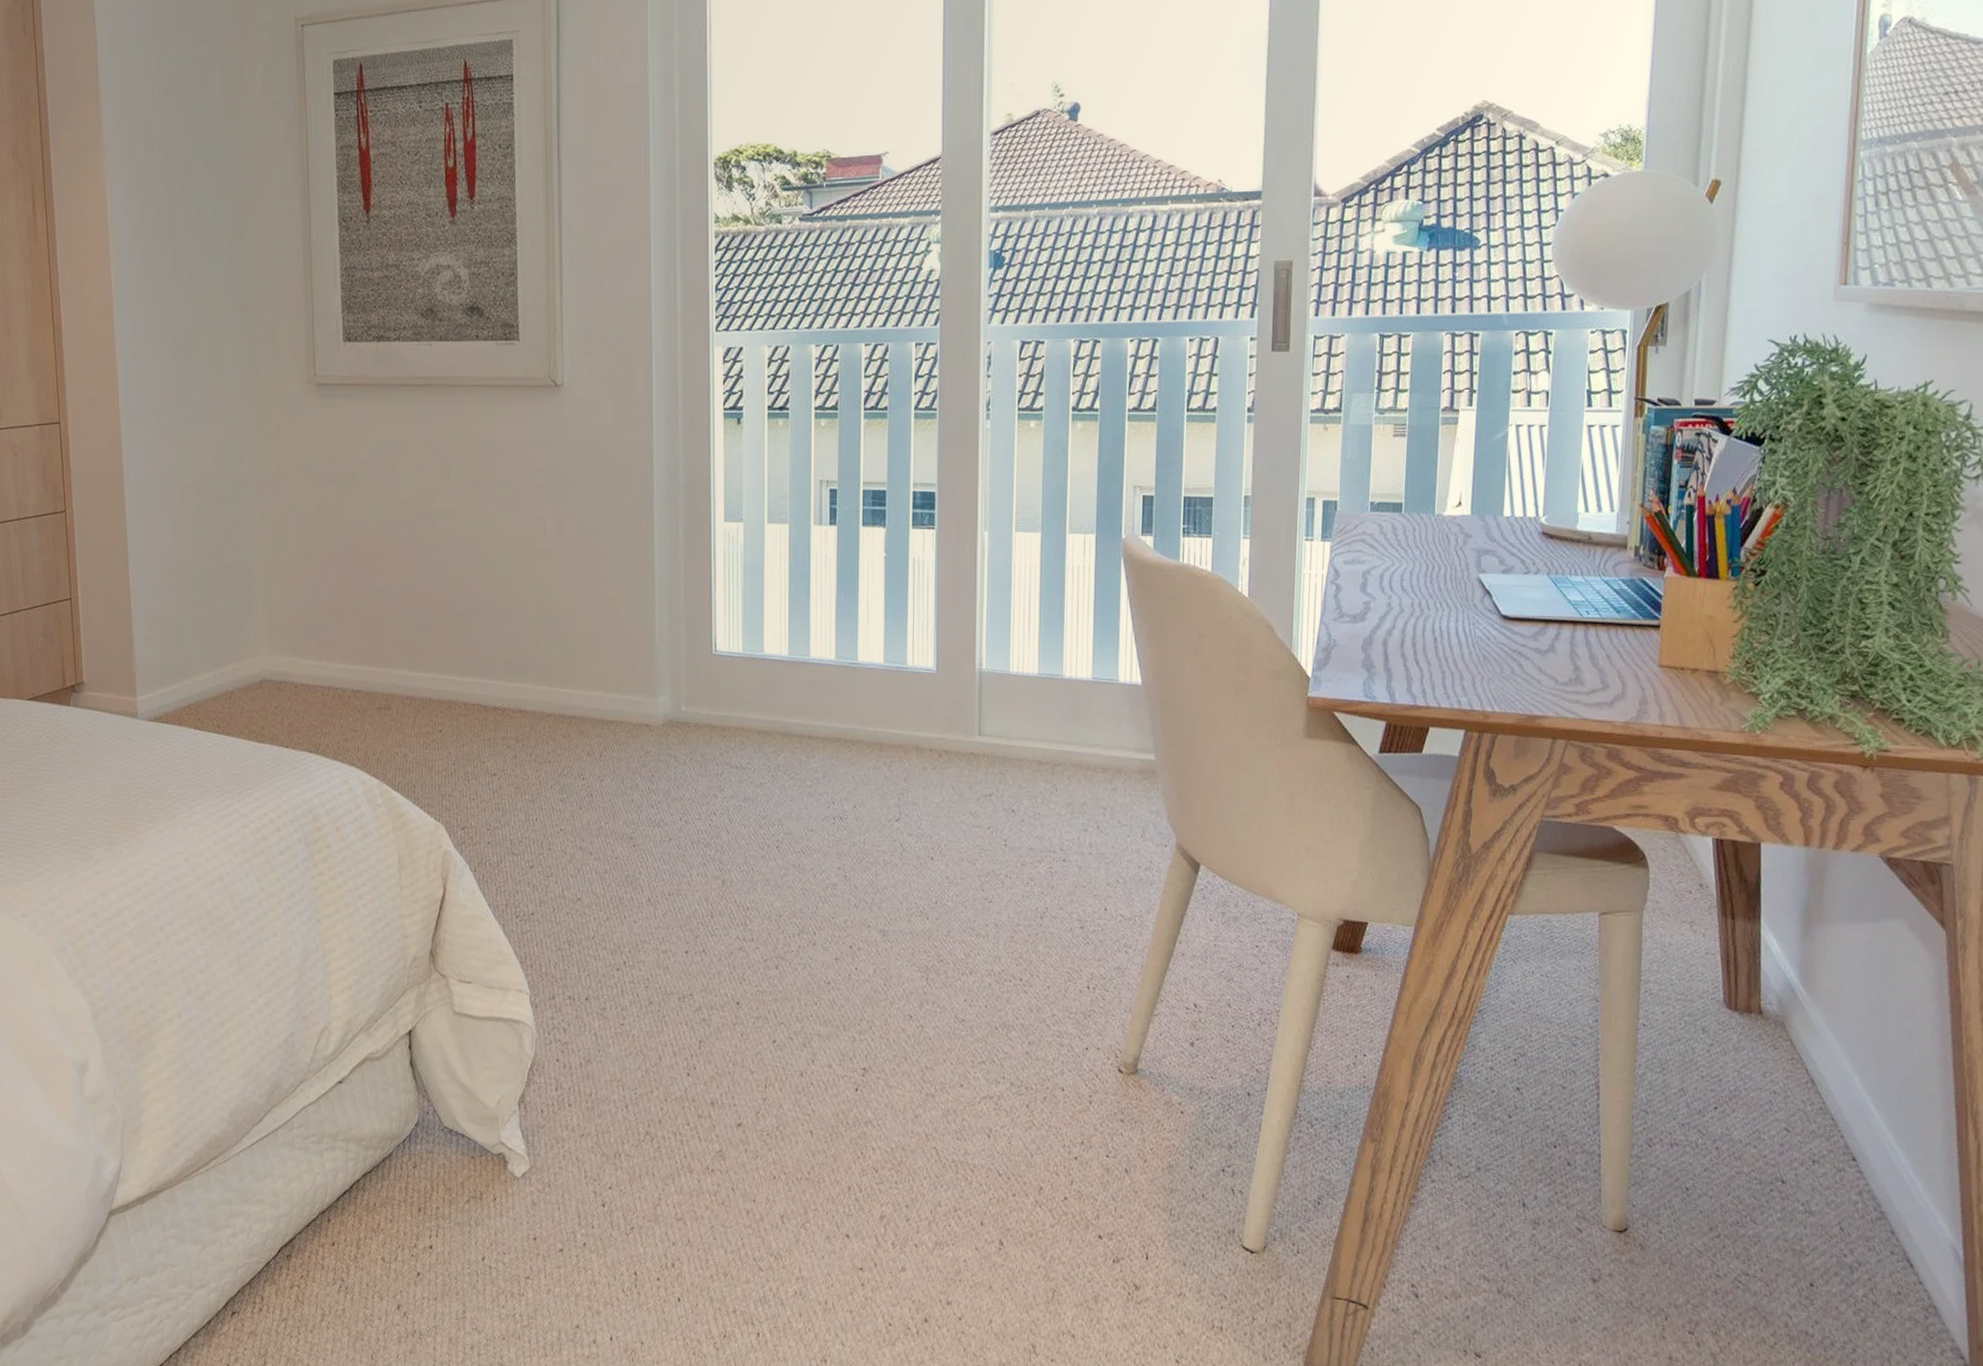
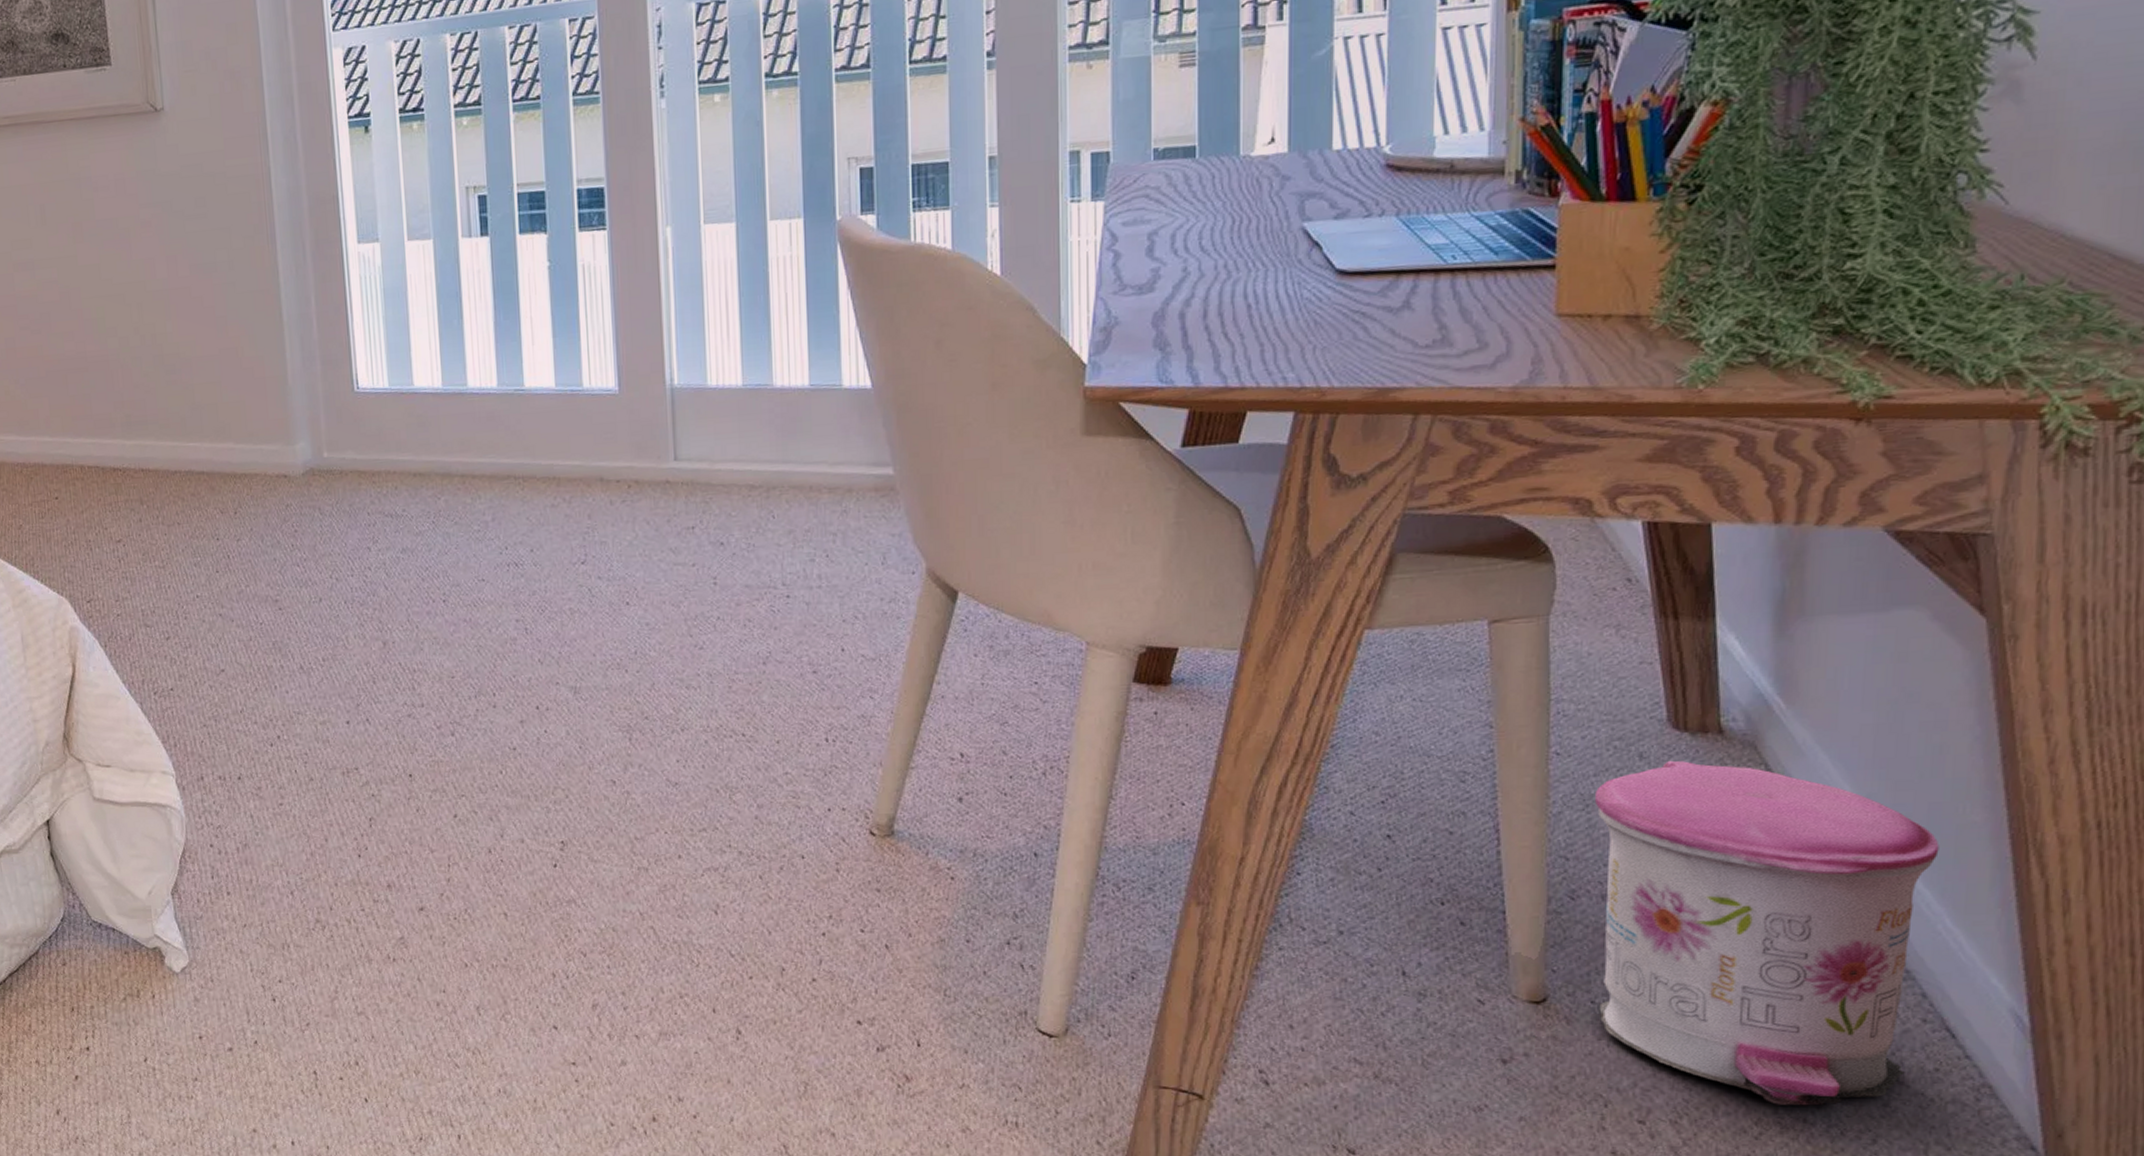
trash can: none [1665,1034,1908,1321] -> present [1595,760,1940,1106]

